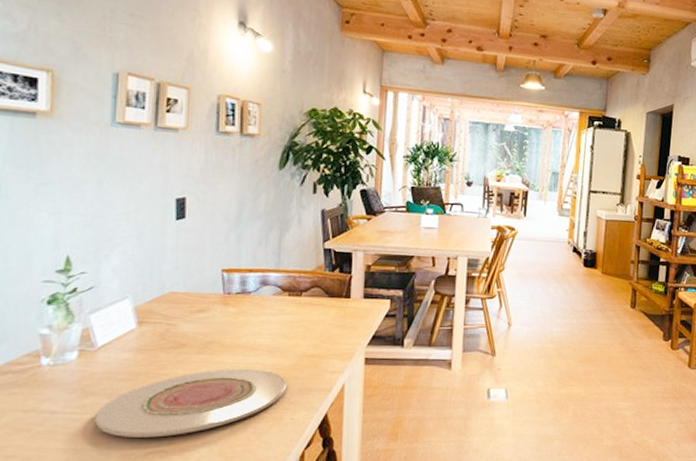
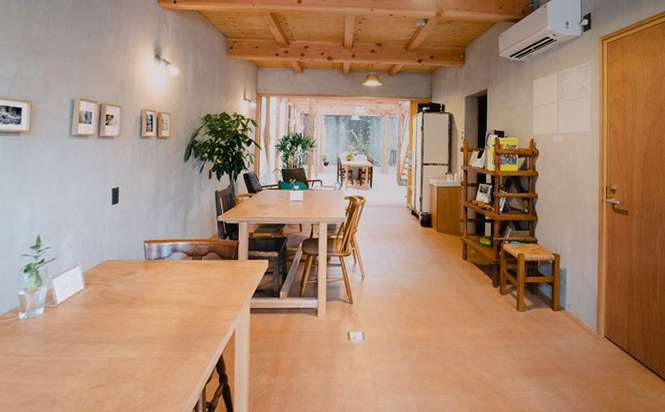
plate: present [95,368,287,438] -> none [54,318,192,375]

